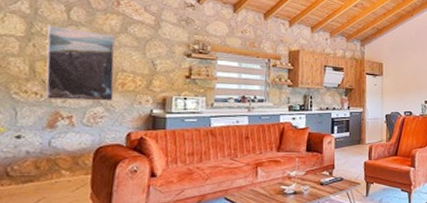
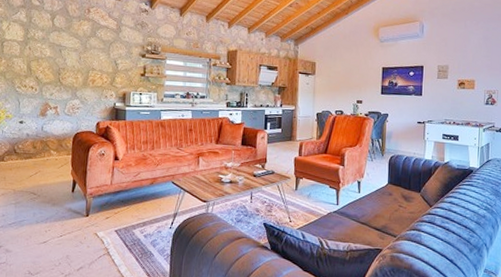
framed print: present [46,25,115,102] -> none [38,31,87,95]

